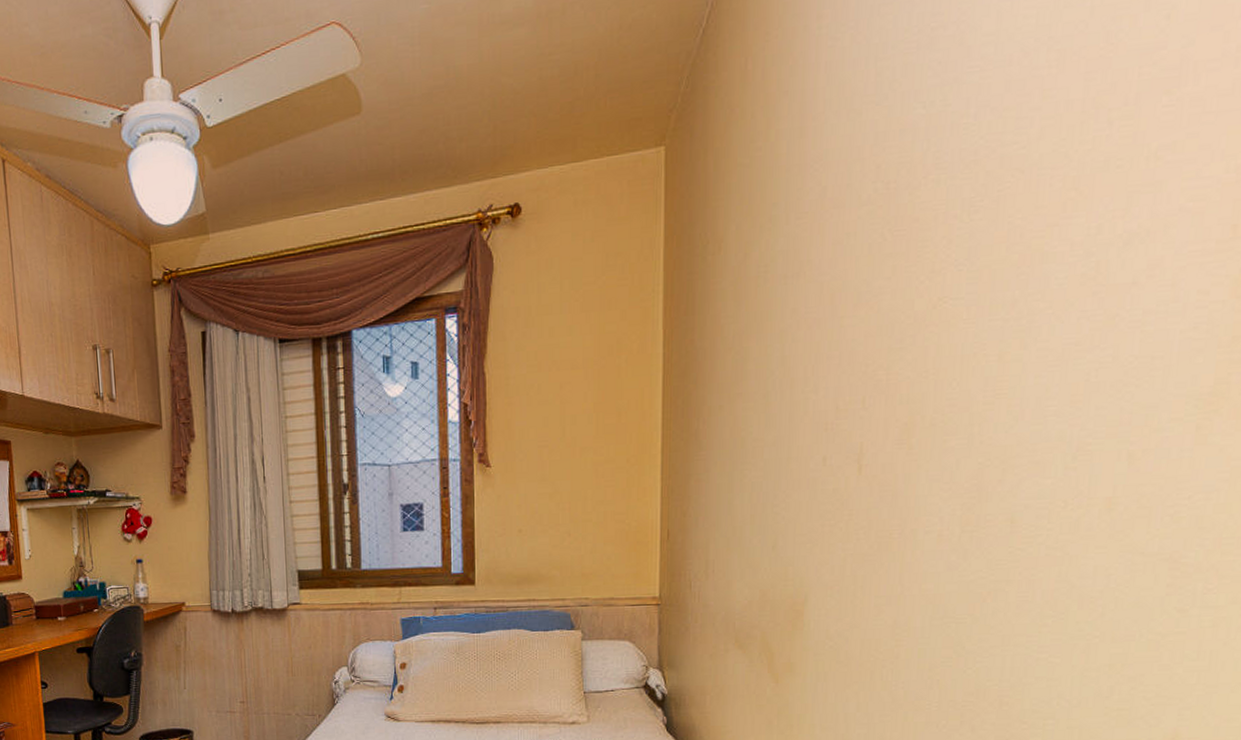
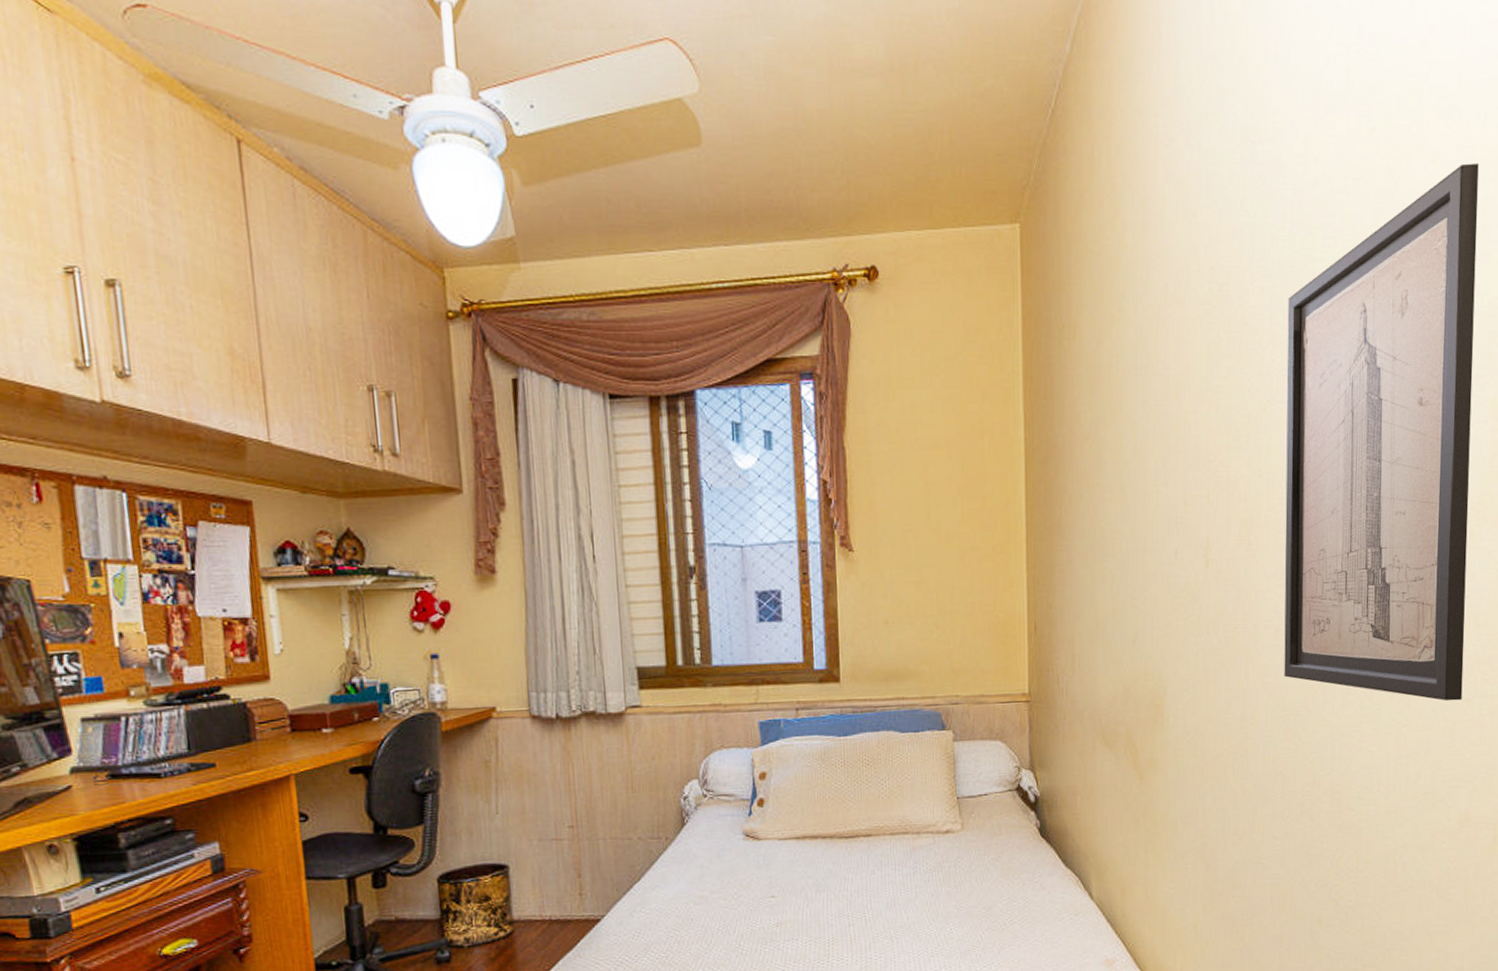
wall art: none [946,10,1231,612] -> present [1284,163,1479,701]

